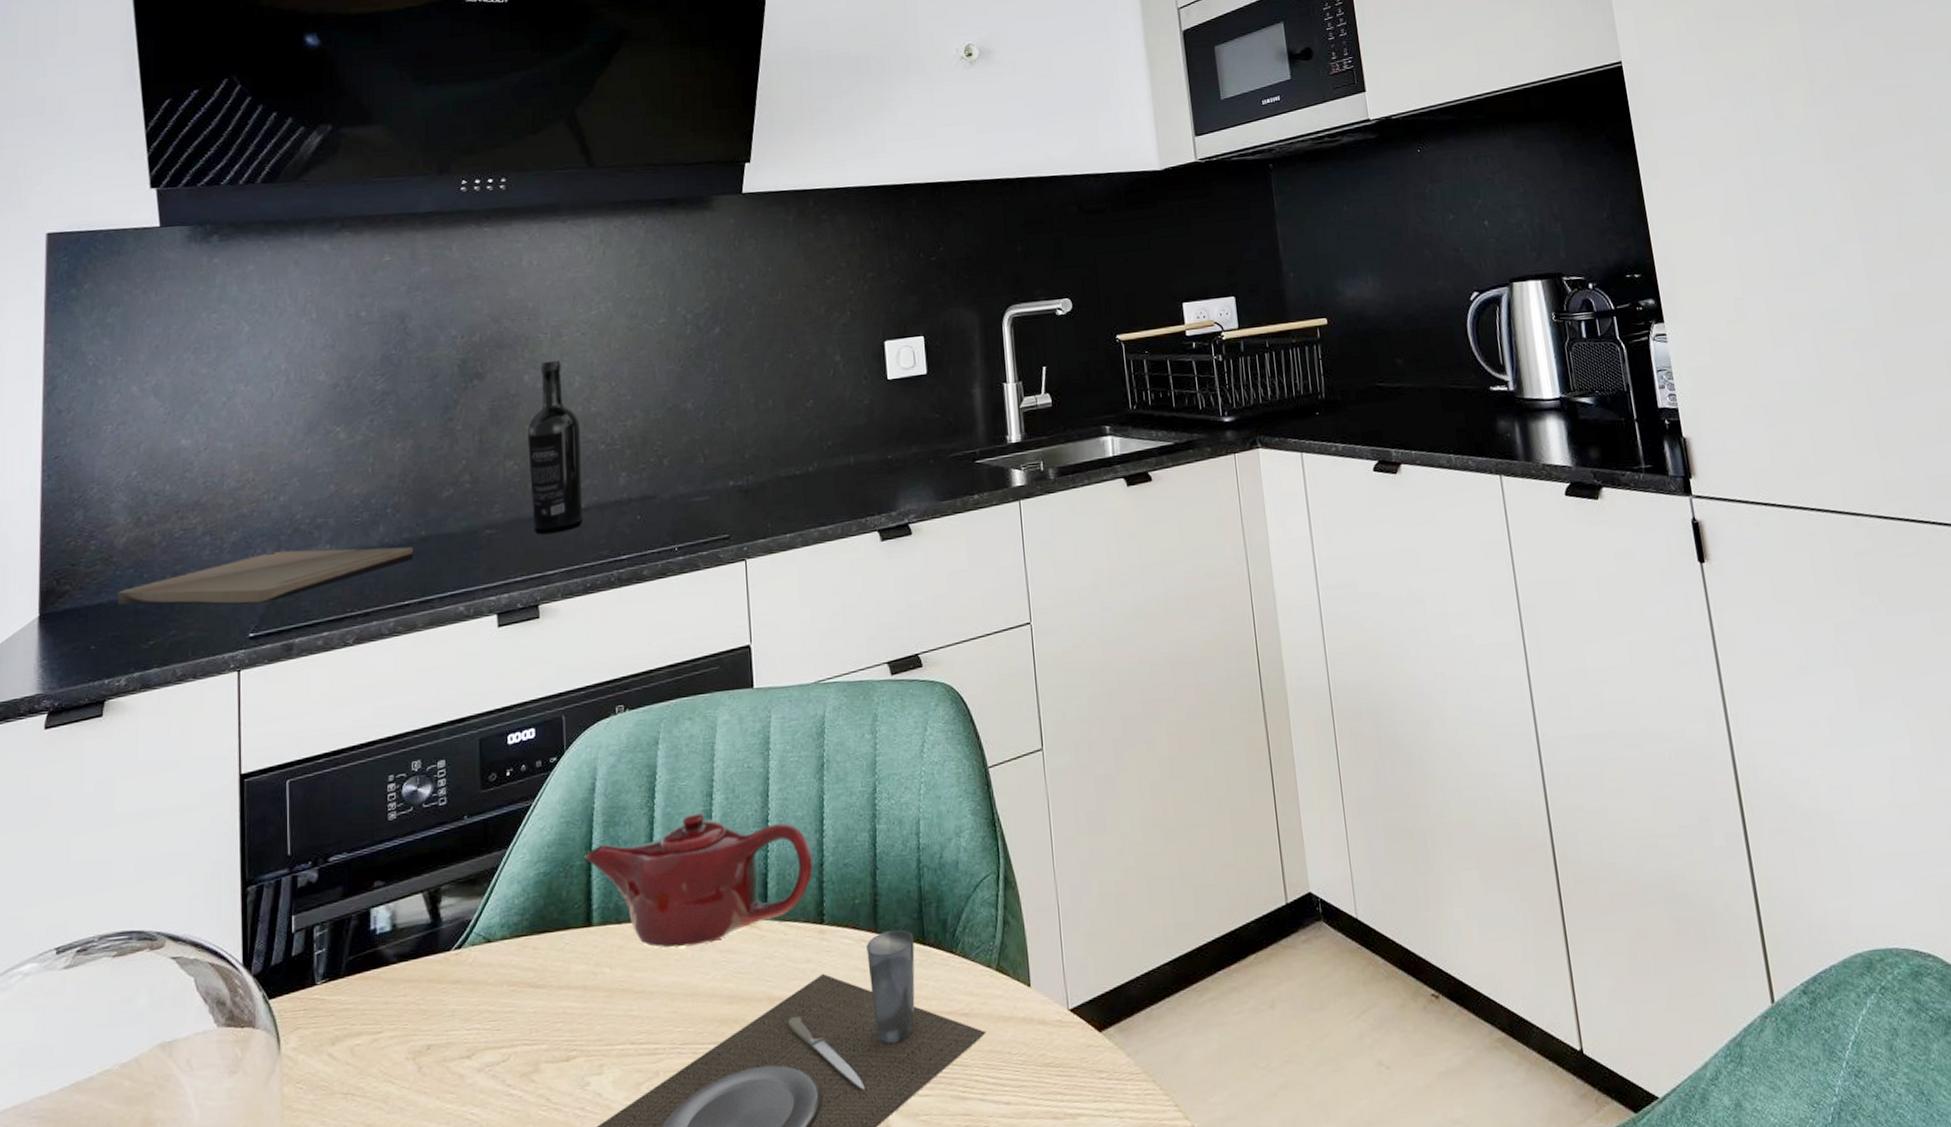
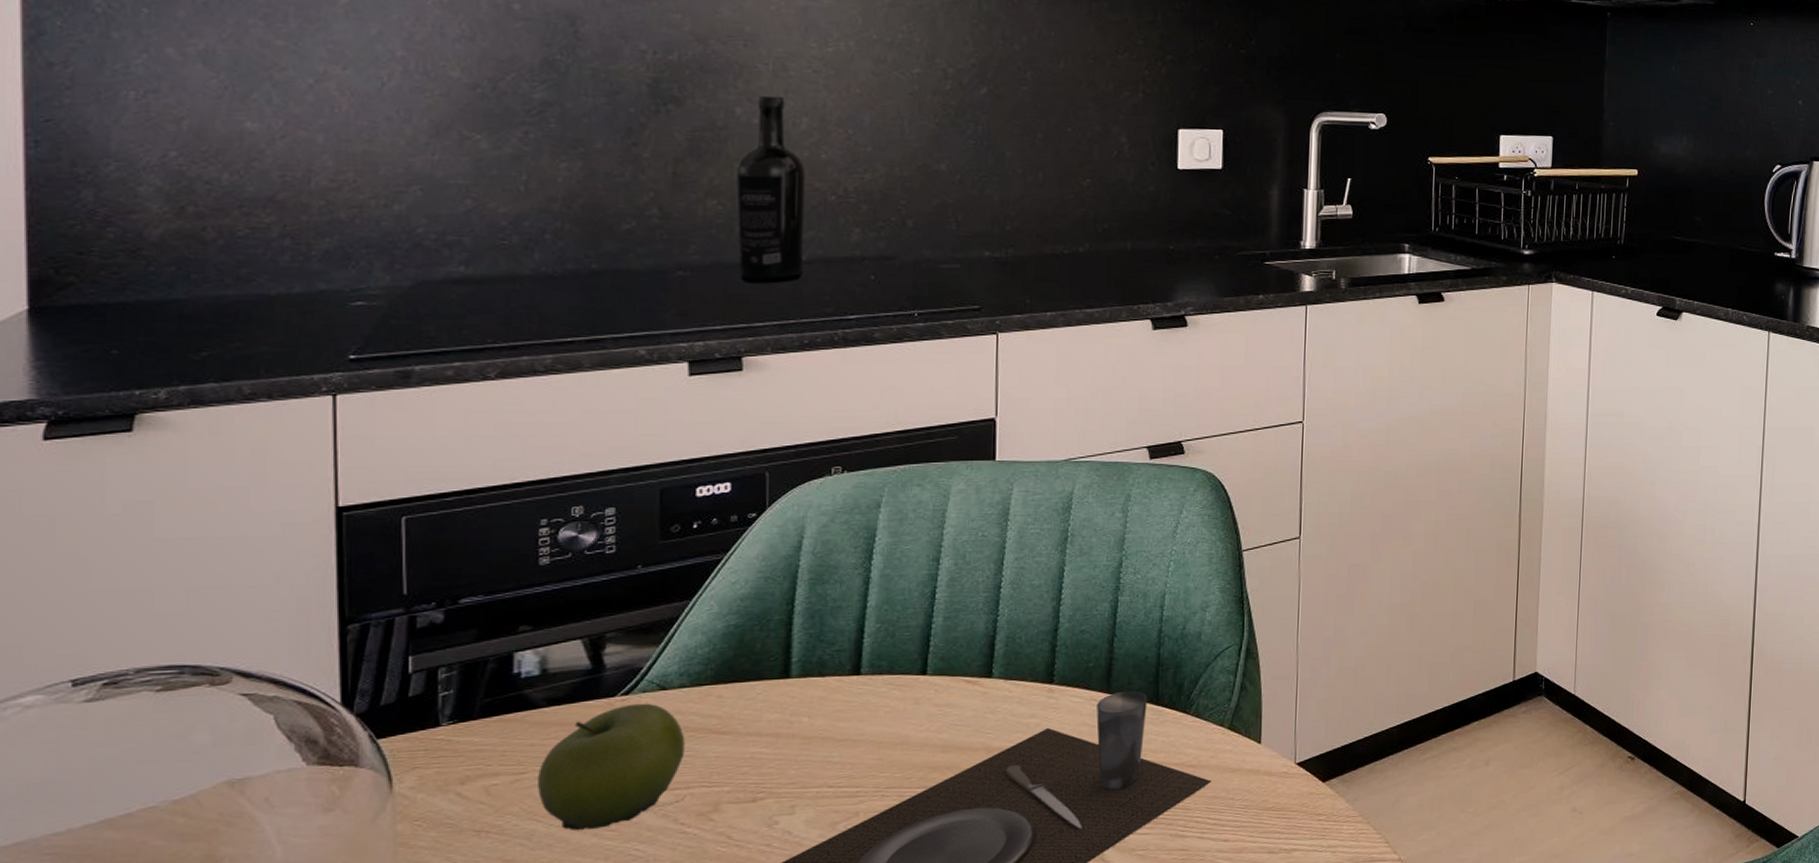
cutting board: present [118,546,414,605] -> none [151,266,581,322]
fruit: none [390,956,508,1093] -> present [536,703,685,831]
teapot: present [583,812,814,949] -> none [784,576,1047,701]

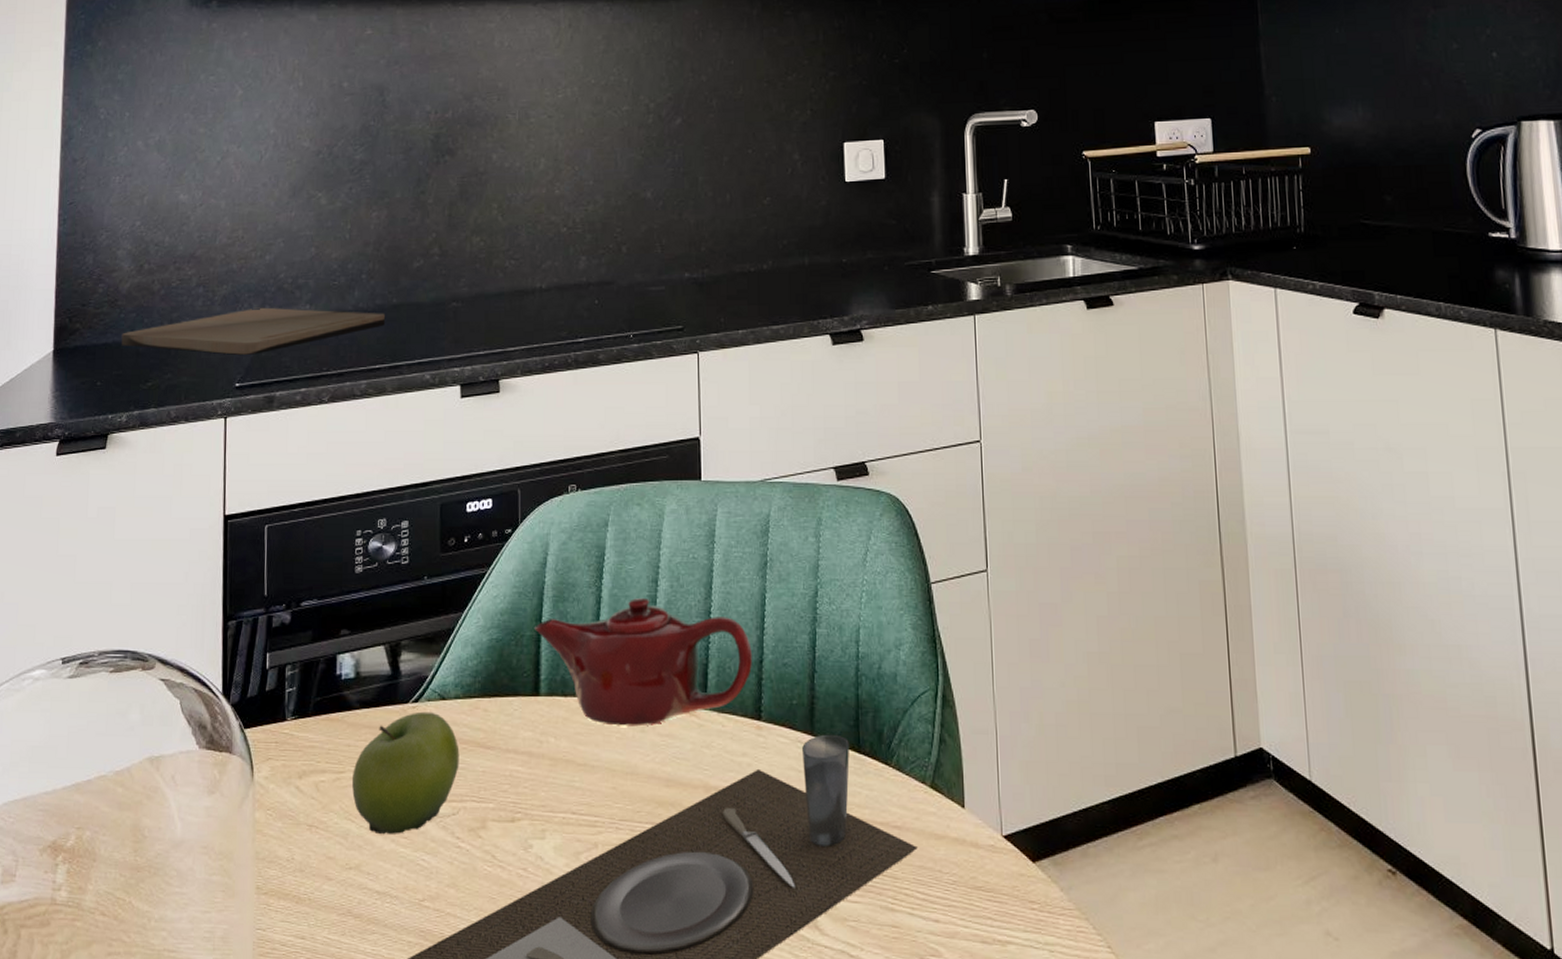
cutting board: none [151,266,581,322] -> present [121,307,386,355]
wine bottle: present [736,95,806,284] -> none [494,141,544,312]
teapot: none [784,576,1047,701] -> present [534,597,753,727]

